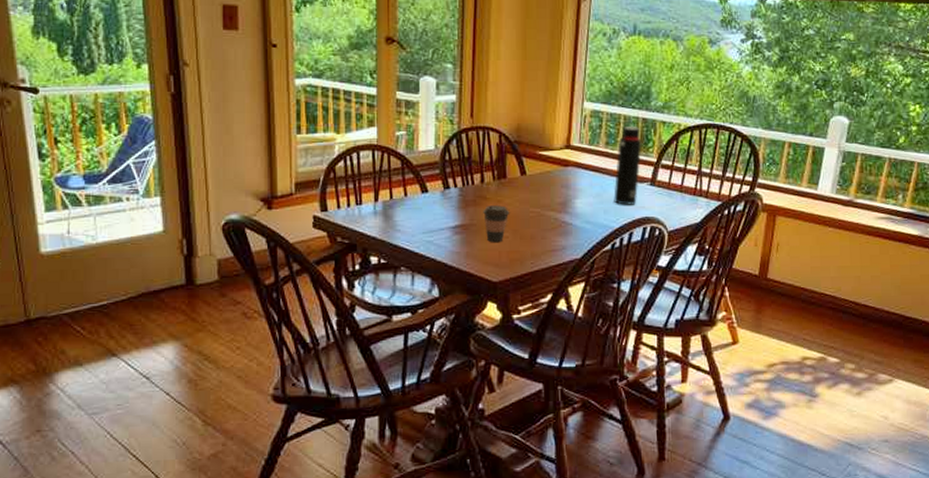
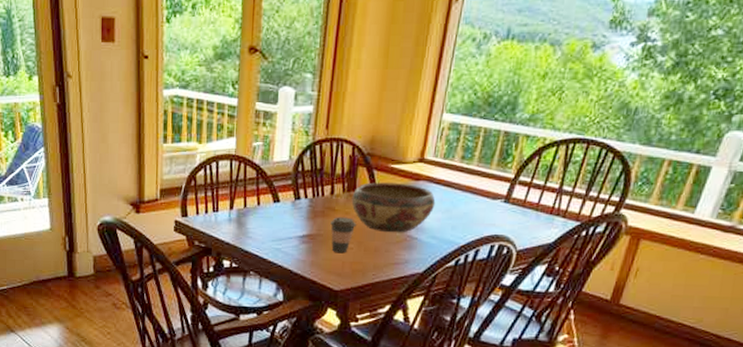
decorative bowl: none [503,169,586,219] -> present [351,182,436,233]
water bottle: present [614,125,642,205] -> none [463,139,501,222]

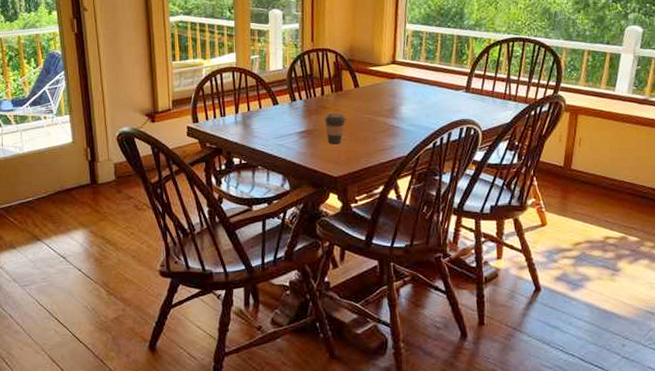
decorative bowl: present [351,182,436,233] -> none [339,82,410,124]

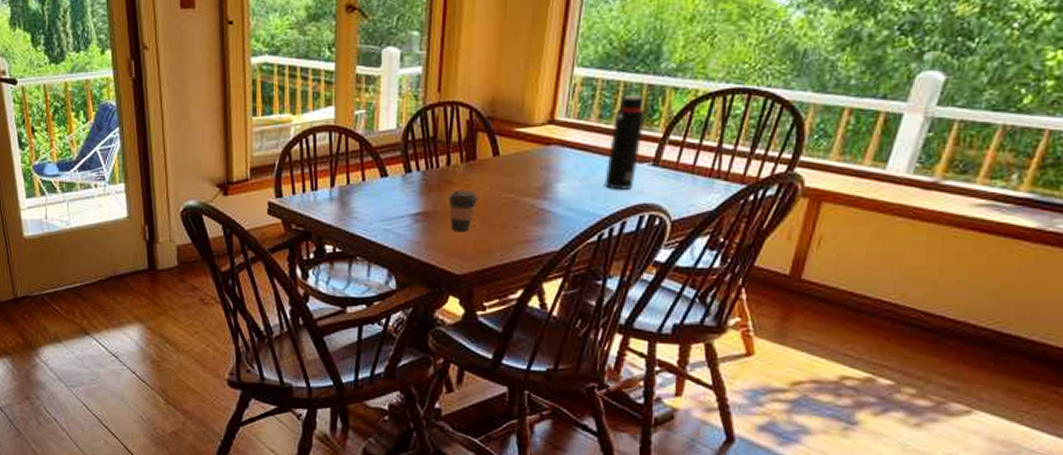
water bottle: none [434,42,457,110] -> present [604,94,645,190]

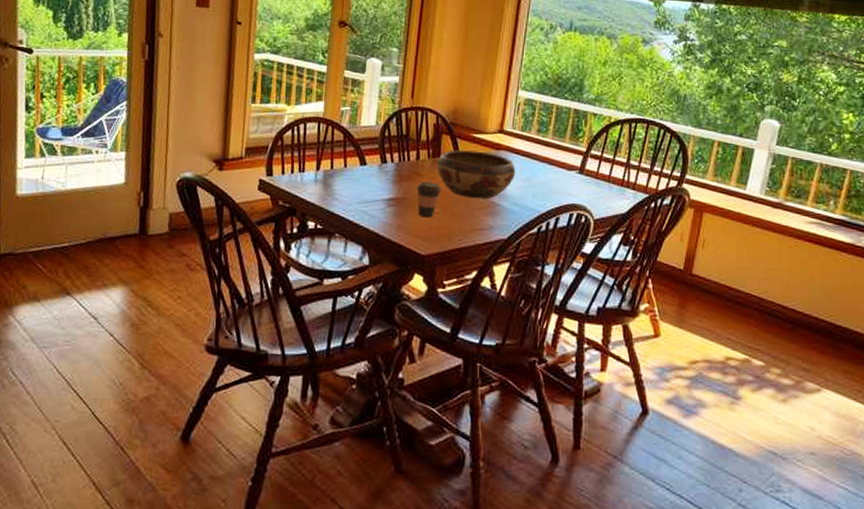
decorative bowl: none [471,149,571,206] -> present [436,150,516,199]
water bottle: present [604,94,645,190] -> none [542,115,573,191]

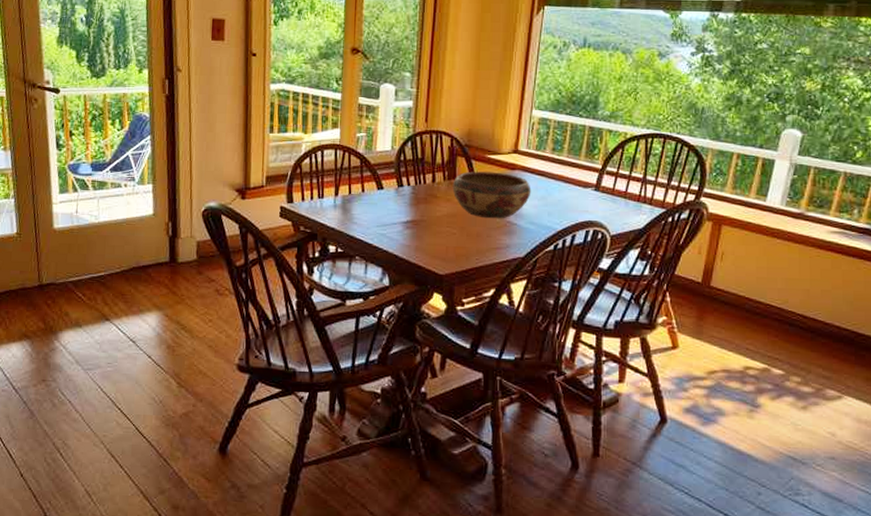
coffee cup: present [416,182,442,218] -> none [433,204,458,239]

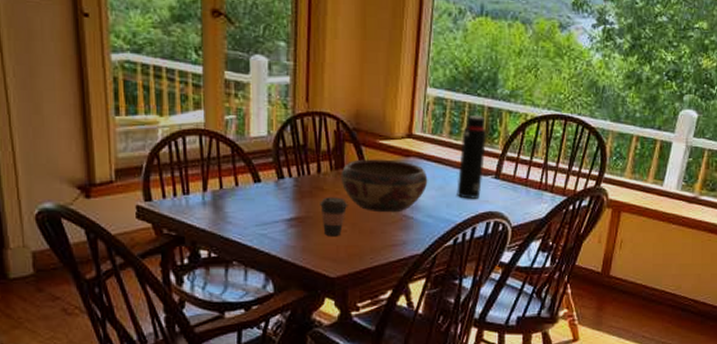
coffee cup: none [433,204,458,239] -> present [320,197,348,237]
water bottle: none [558,133,588,209] -> present [457,114,487,199]

